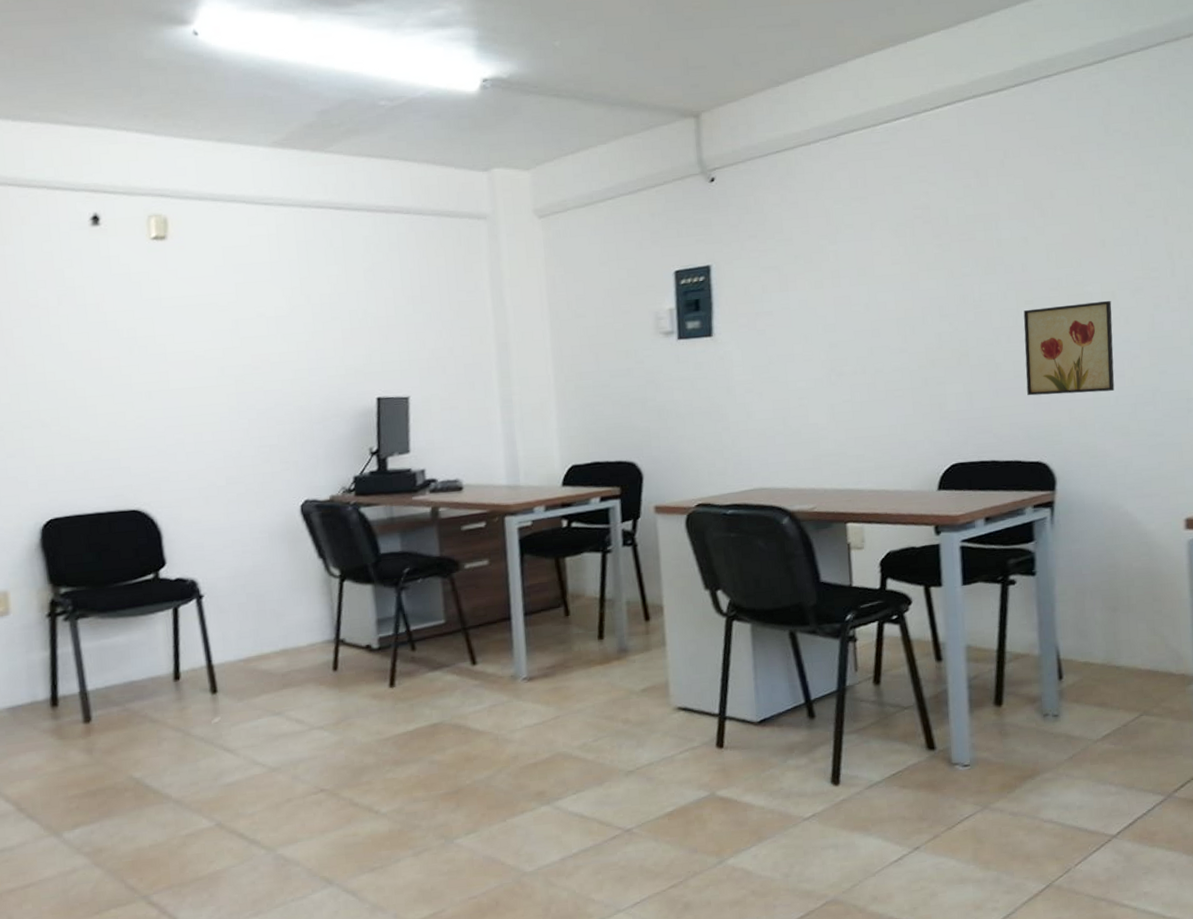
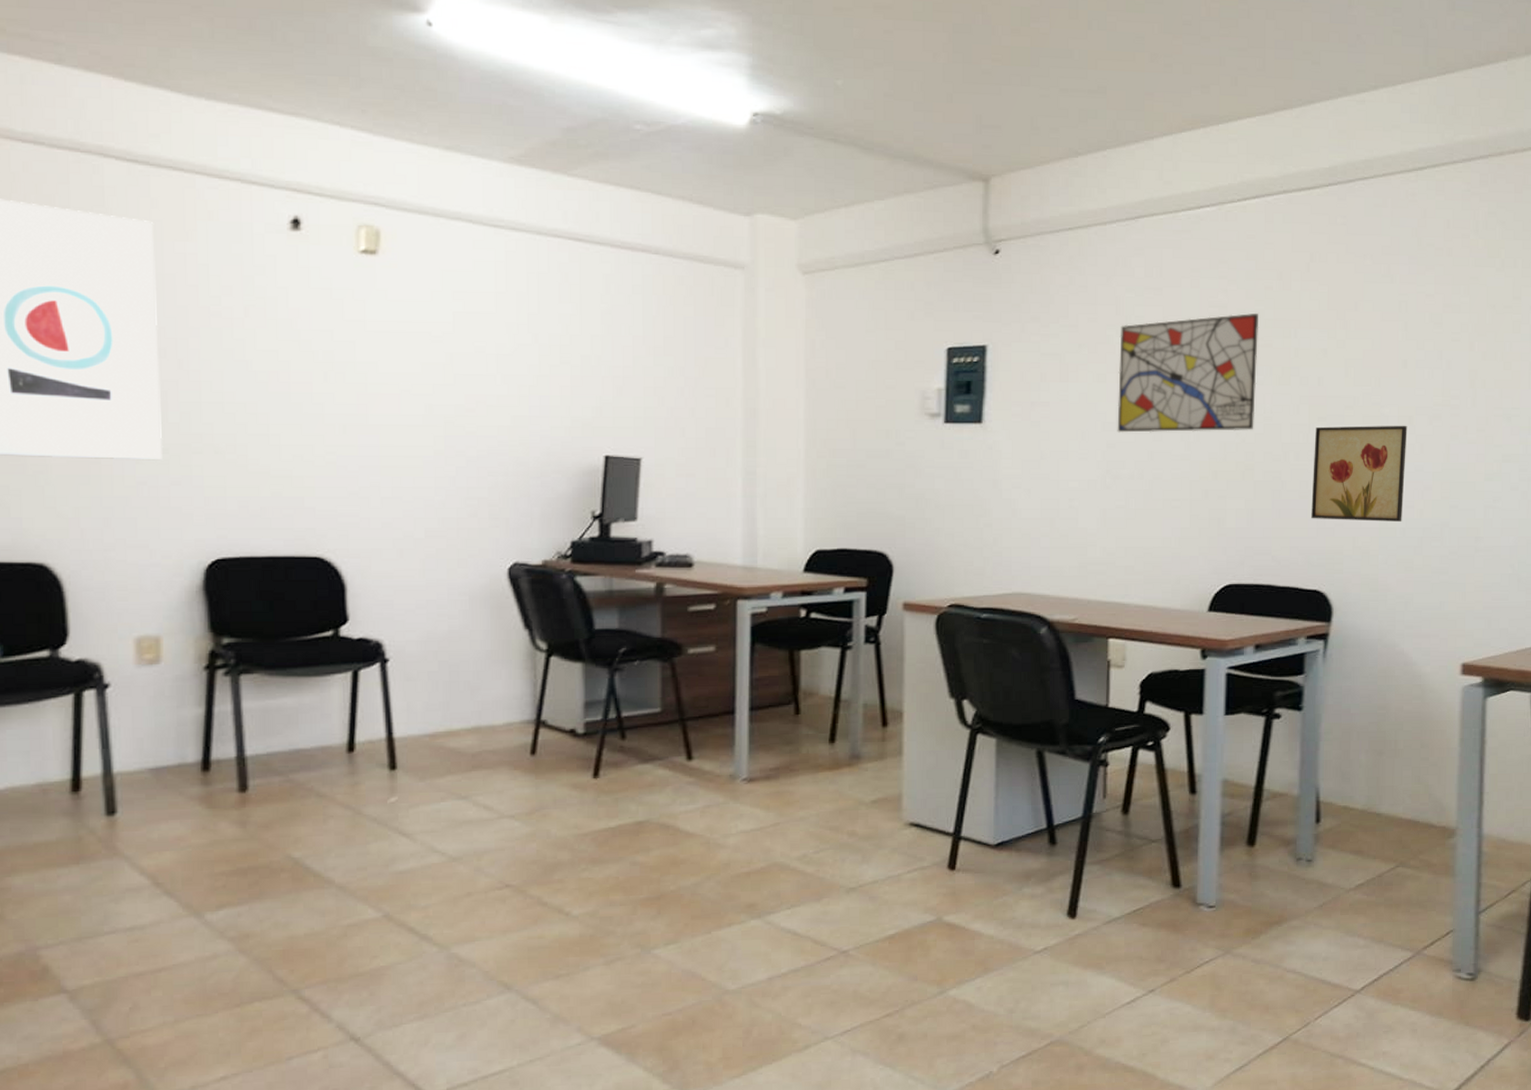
wall art: none [832,211,965,333] -> present [1117,313,1259,433]

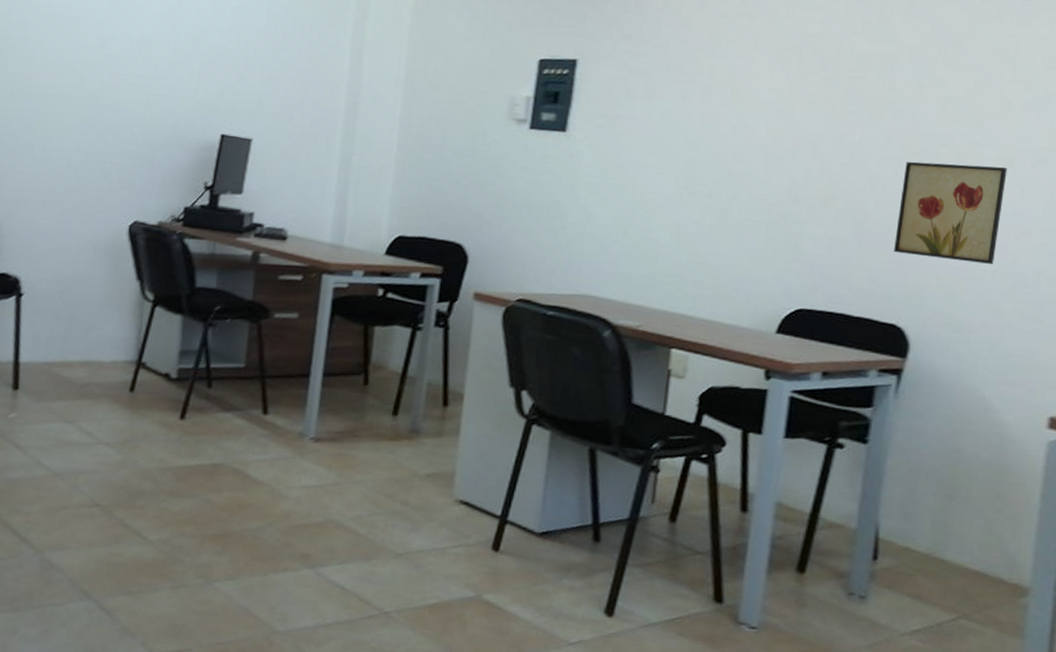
wall art: present [1117,313,1259,433] -> none [698,45,855,160]

